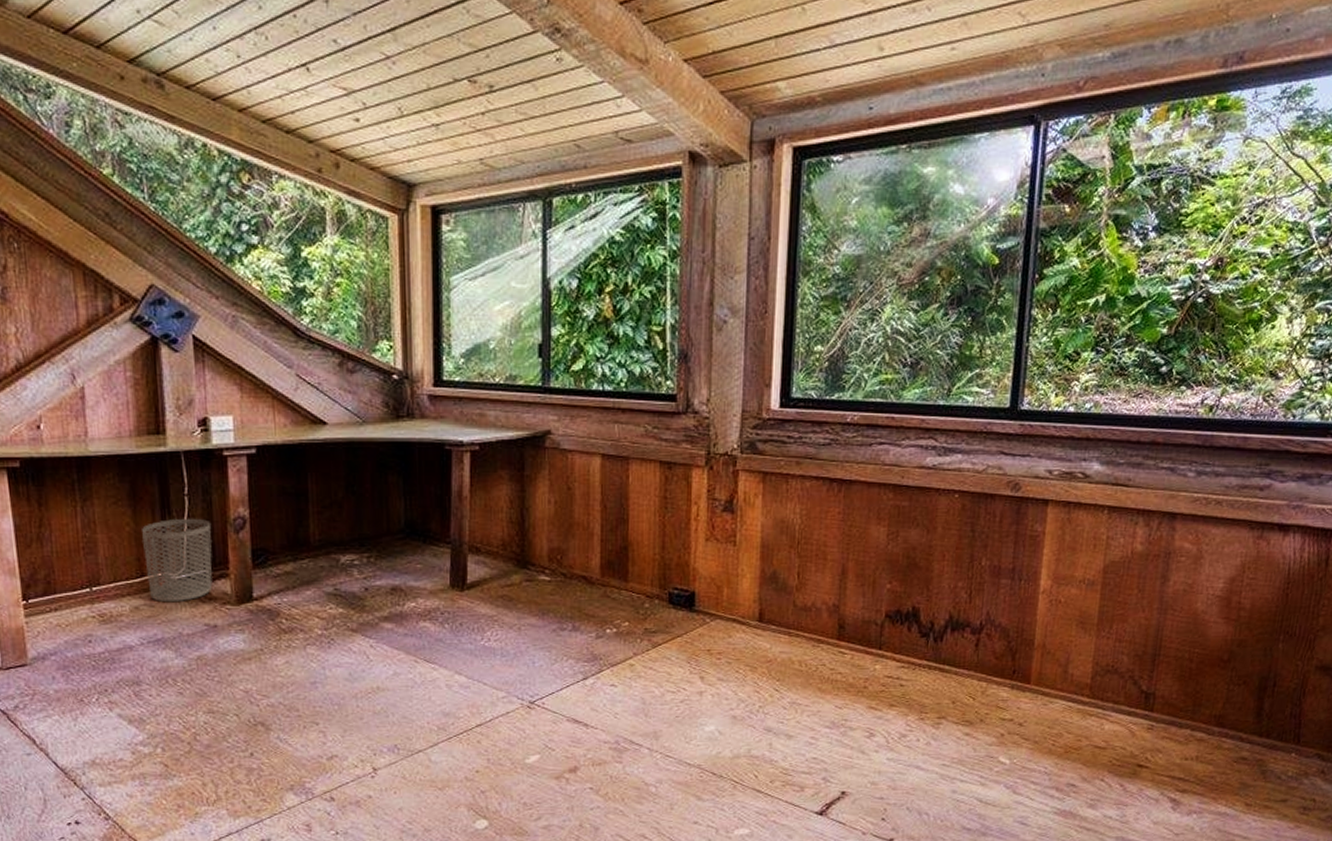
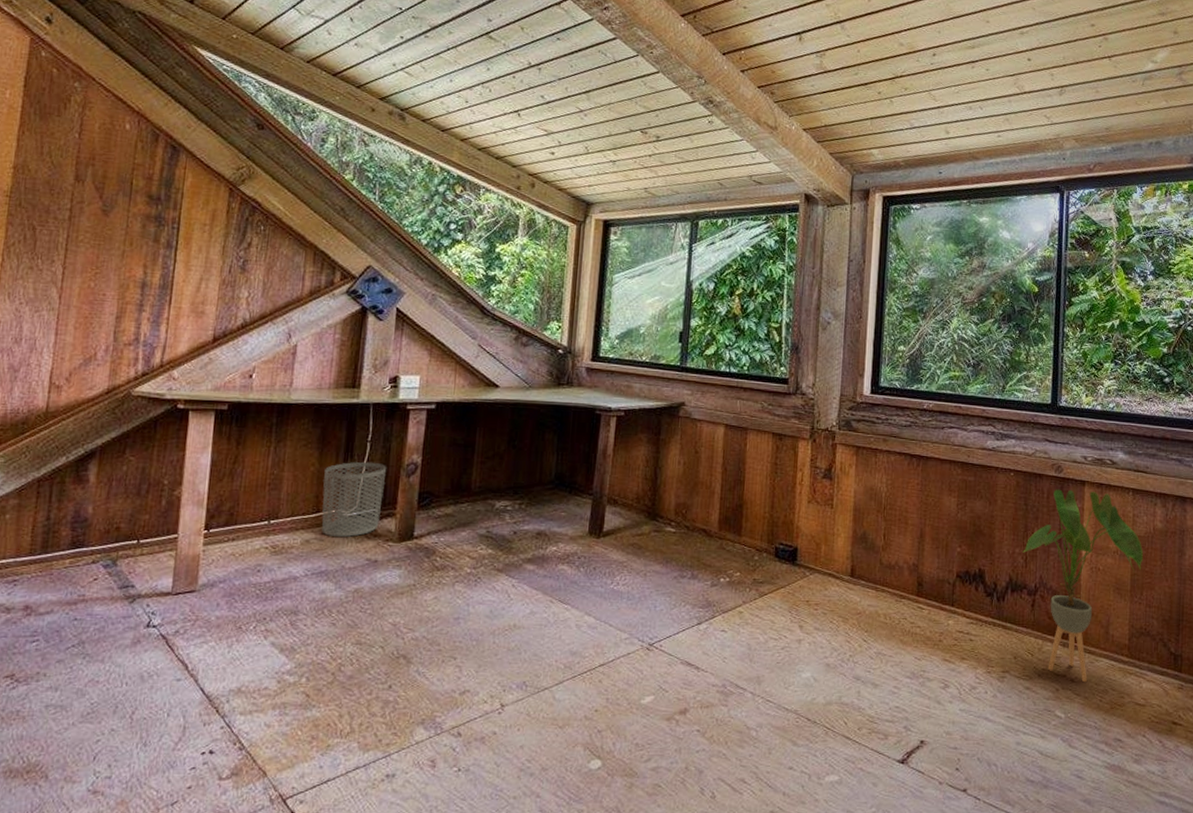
house plant: none [967,511,1117,726] -> present [1023,489,1144,683]

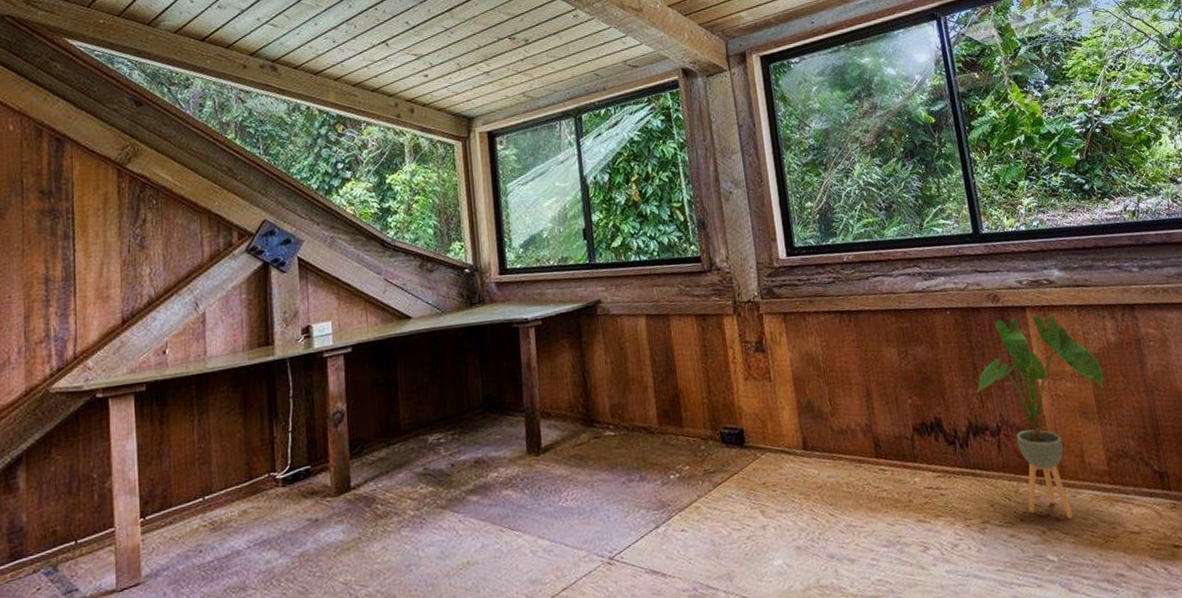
waste bin: present [321,461,386,538] -> none [251,417,314,503]

